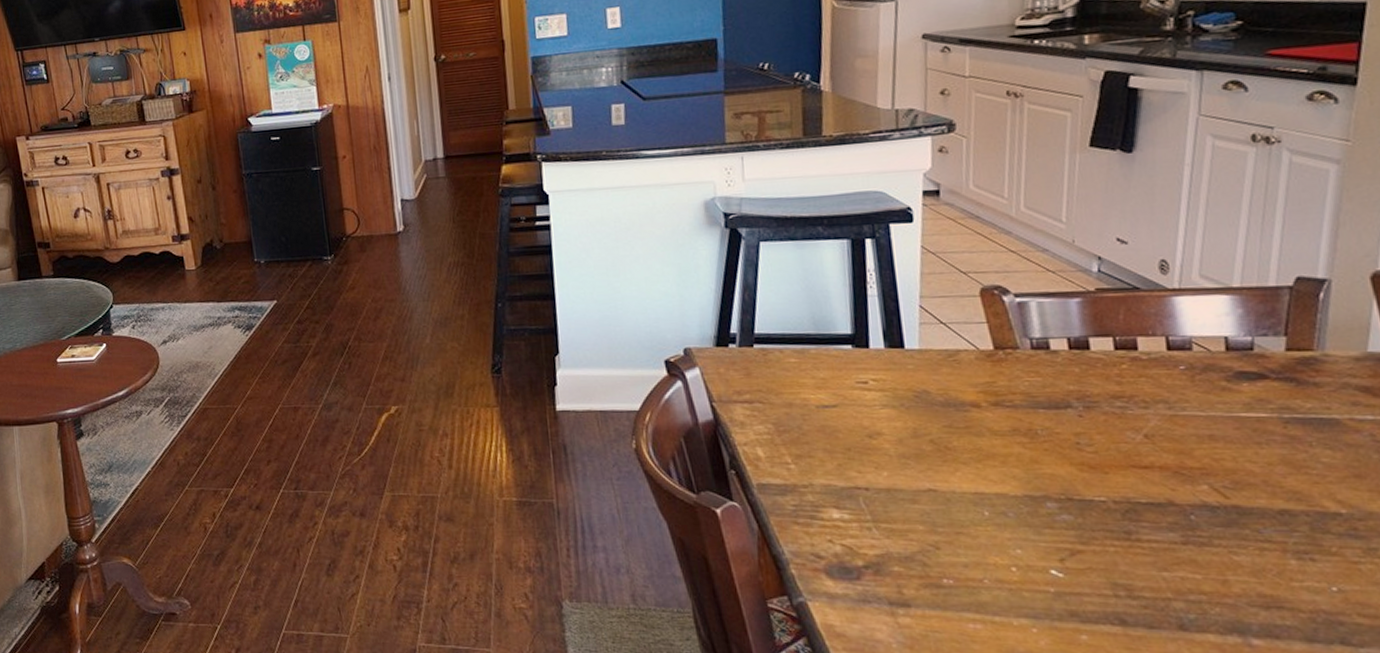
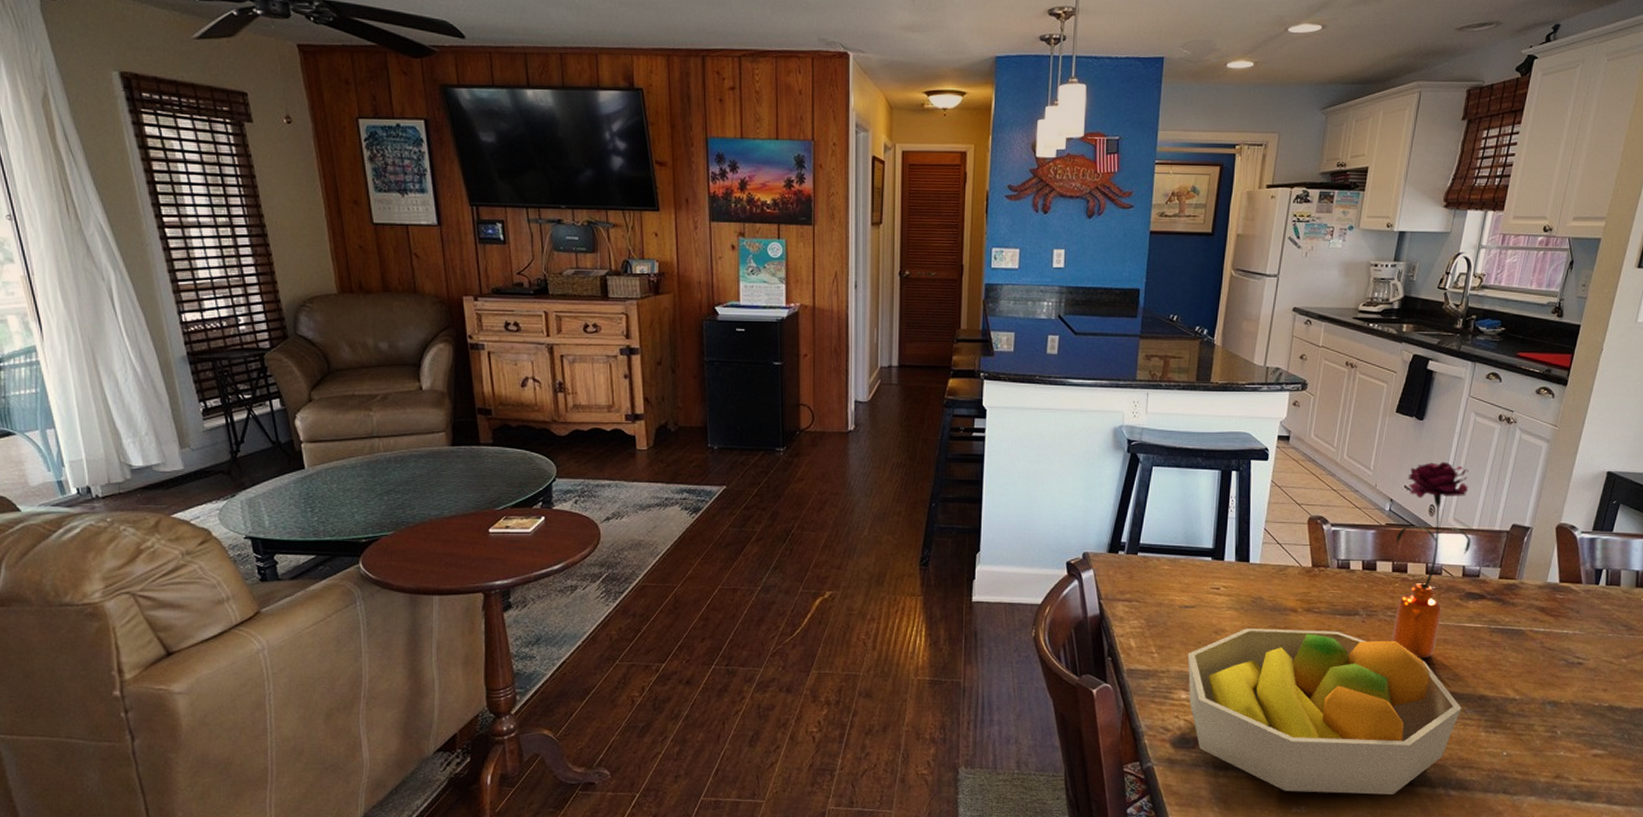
fruit bowl: none [835,429,1253,642] -> present [1187,628,1462,795]
flower: none [1114,202,1233,462] -> present [1391,461,1471,659]

